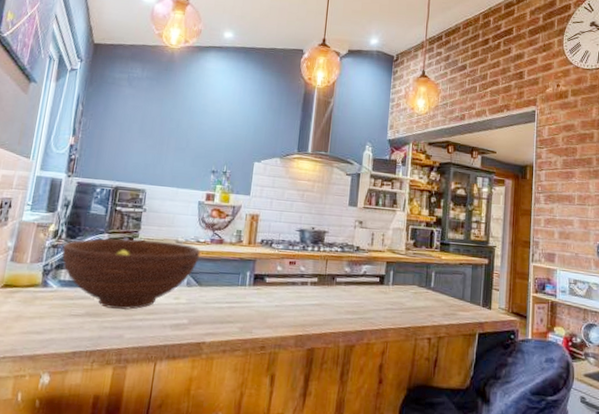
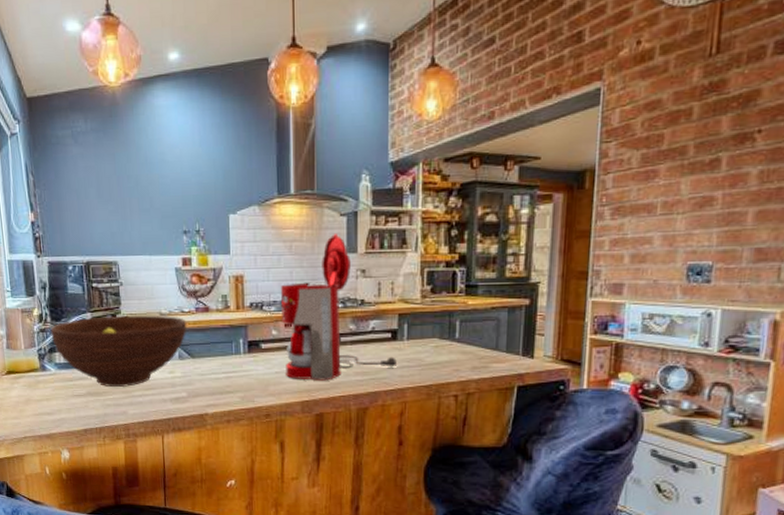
coffee maker: none [285,189,382,317] -> present [280,234,397,381]

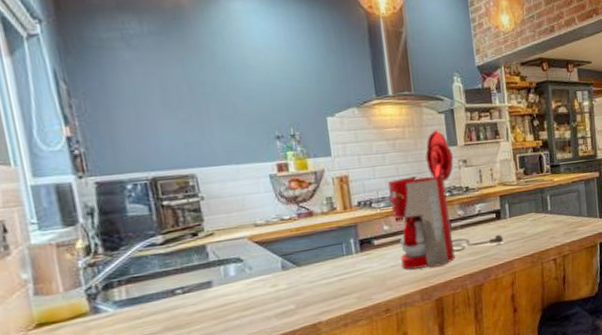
fruit bowl: present [50,314,187,388] -> none [103,225,289,317]

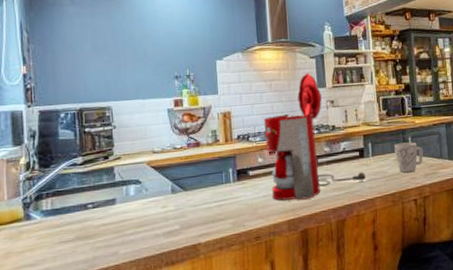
mug: none [532,200,563,233] -> present [394,142,424,173]

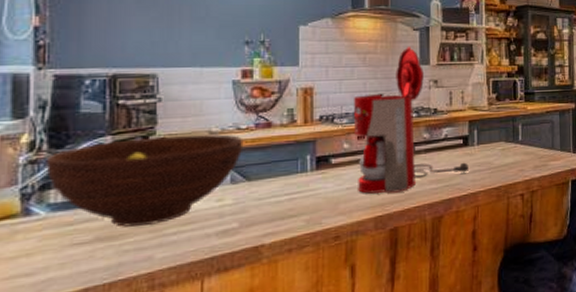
fruit bowl: none [38,152,179,229] -> present [45,133,244,227]
mug: present [394,142,424,173] -> none [503,130,534,164]

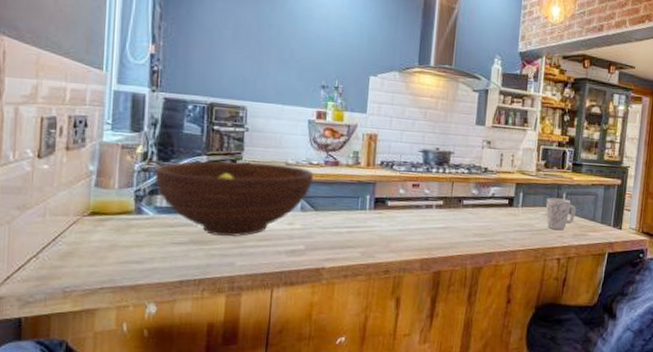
coffee maker: present [353,47,469,194] -> none [409,107,511,240]
mug: none [503,130,534,164] -> present [546,197,577,230]

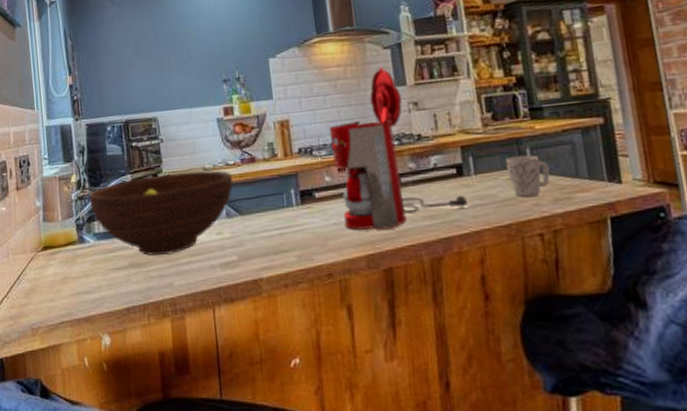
coffee maker: none [409,107,511,240] -> present [330,68,468,230]

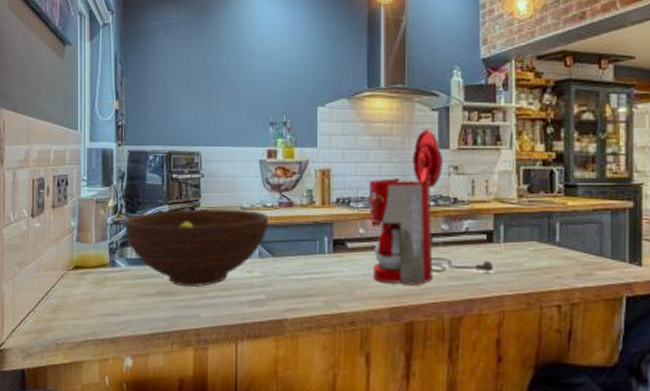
mug: present [506,155,550,197] -> none [535,229,576,268]

